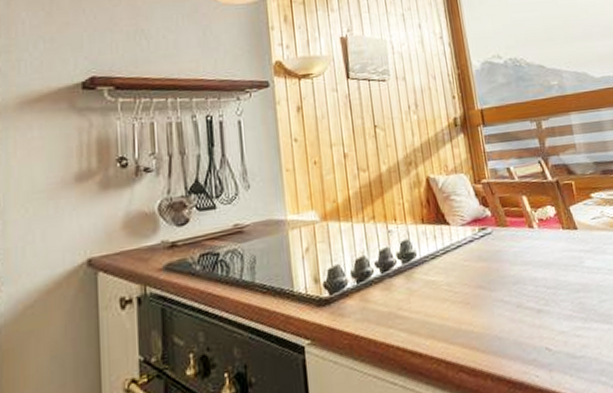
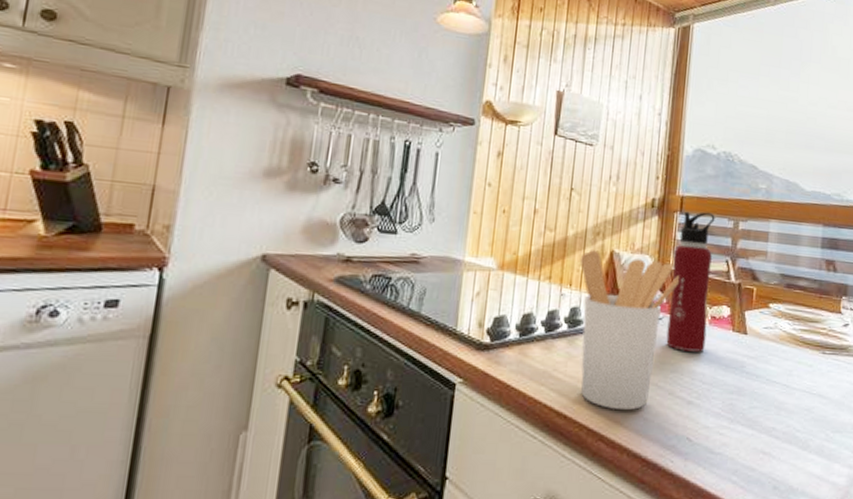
utensil holder: none [399,176,500,336] -> present [580,250,680,410]
water bottle: none [486,119,541,261] -> present [666,211,715,352]

